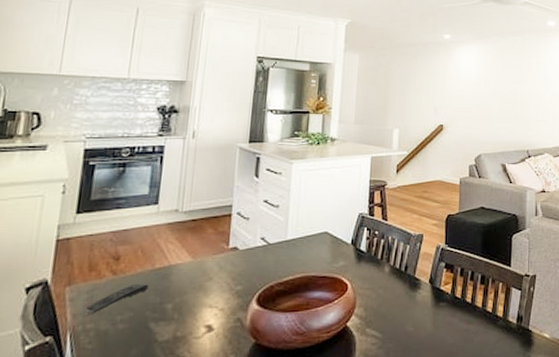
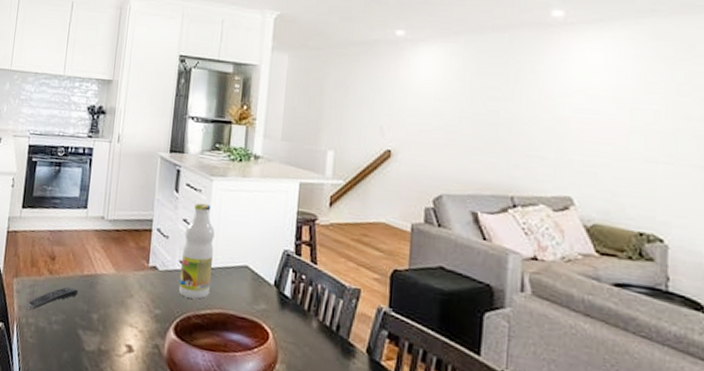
bottle: none [260,184,295,269] -> present [178,202,215,299]

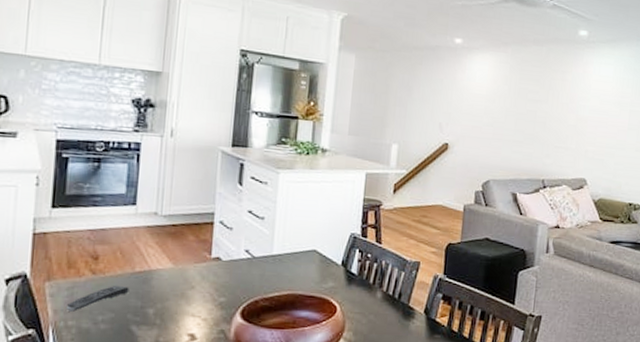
bottle: present [178,202,215,299] -> none [244,194,282,284]

